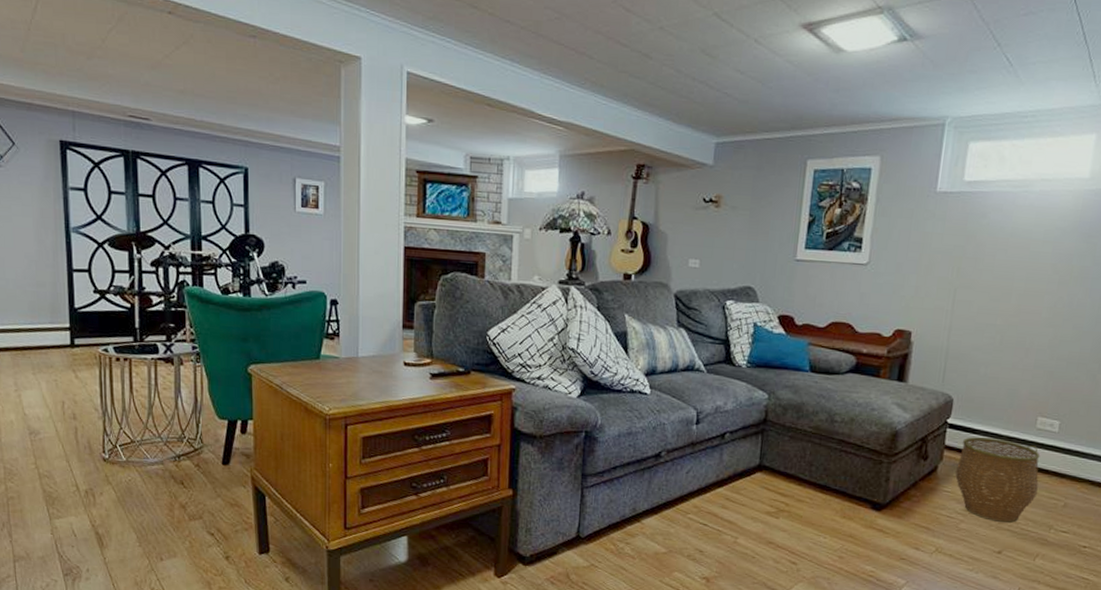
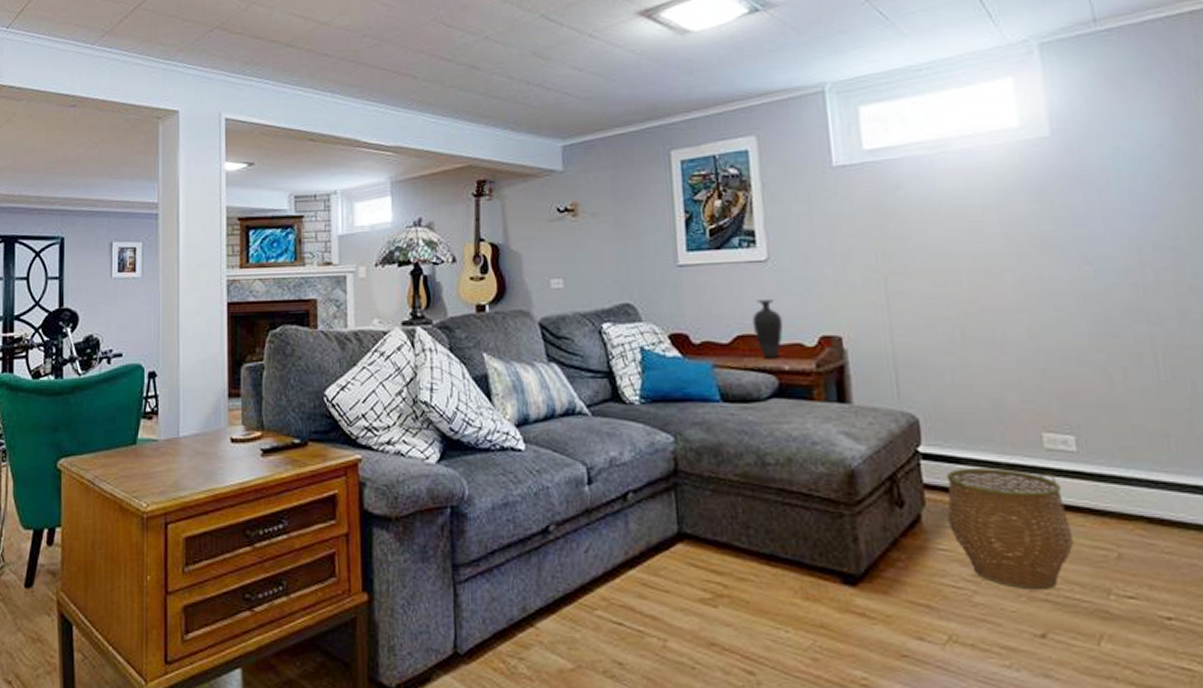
vase: none [845,295,870,342] -> present [752,300,783,358]

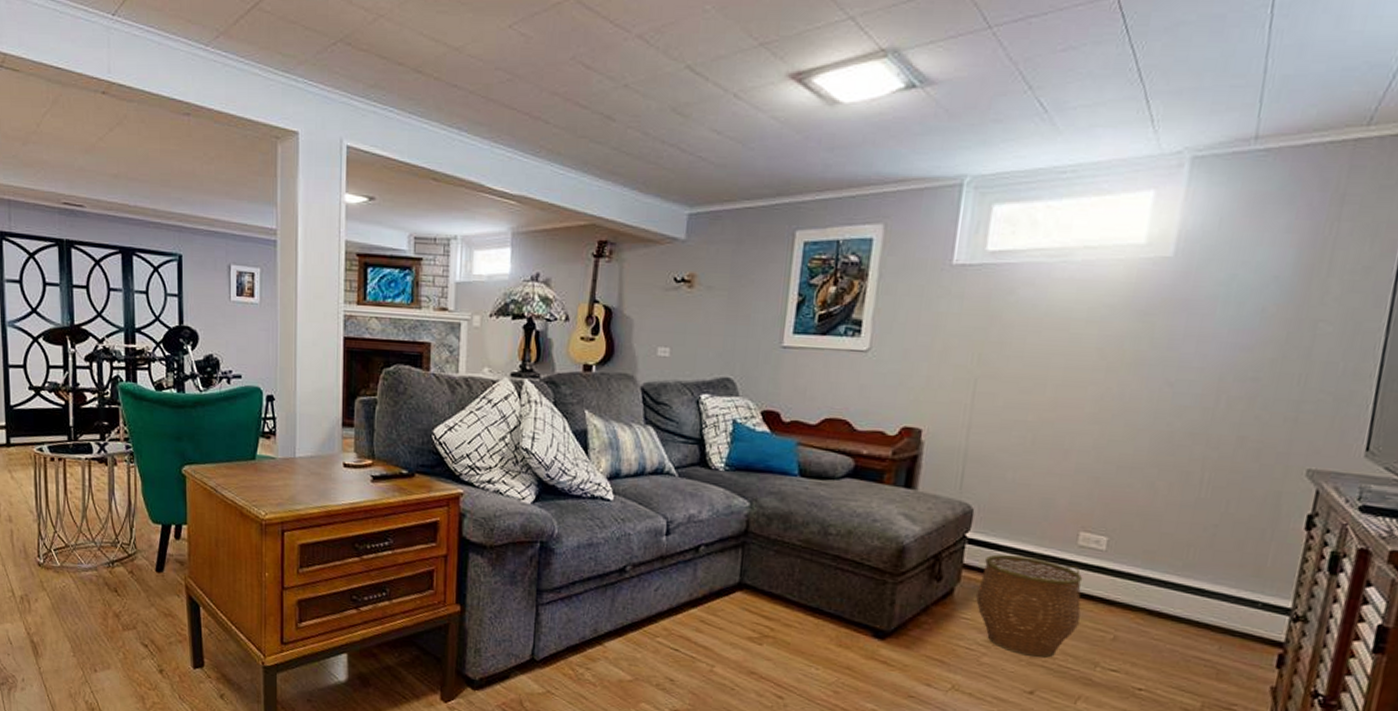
vase: present [752,300,783,358] -> none [841,387,871,442]

